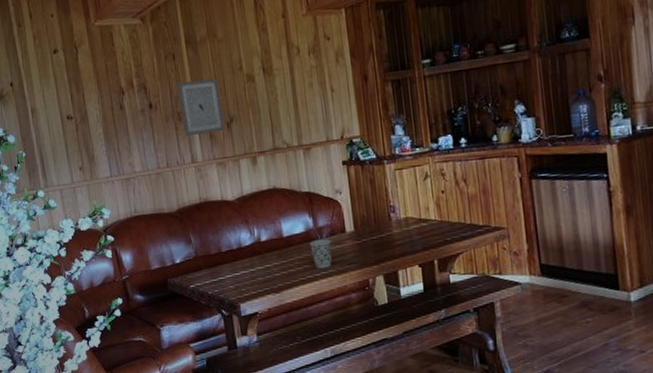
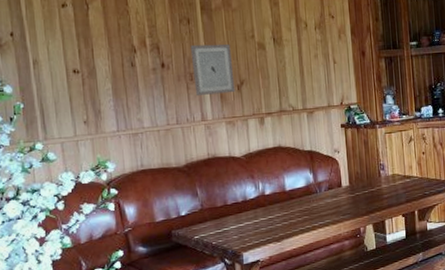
cup: present [309,239,332,269] -> none [309,192,330,219]

